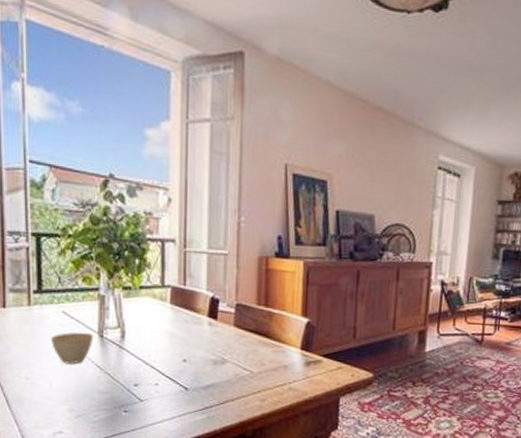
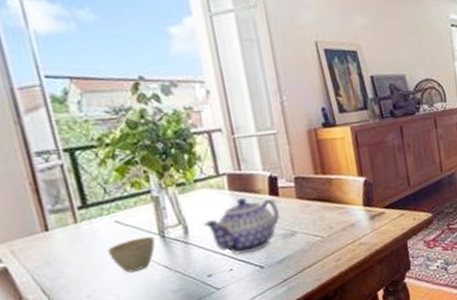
teapot: none [140,313,215,371] -> present [203,197,280,255]

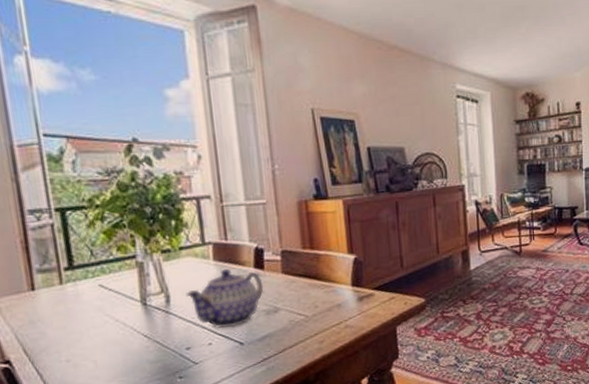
cup: present [107,236,156,273] -> none [89,302,137,339]

